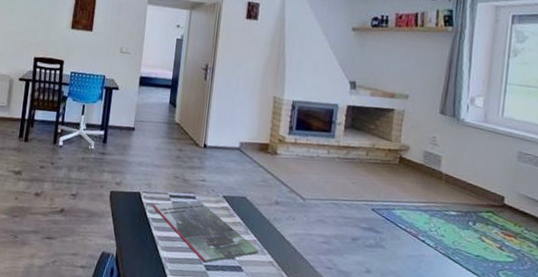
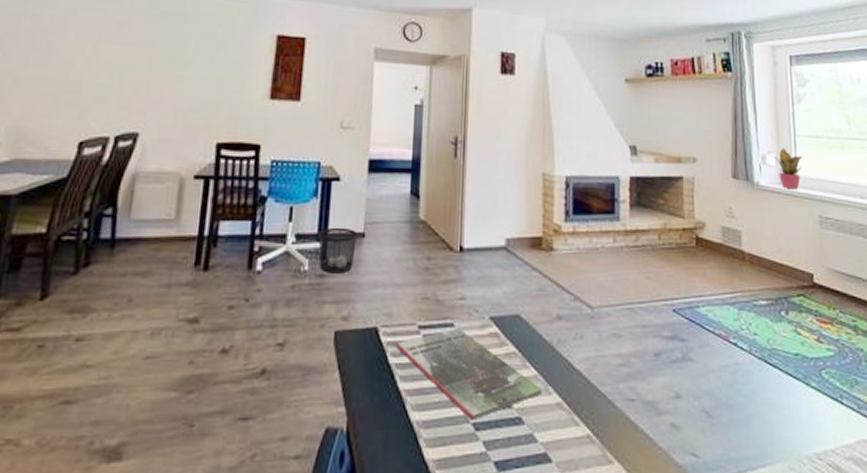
waste bin: none [101,121,129,154] -> present [318,227,357,274]
potted plant: none [479,93,511,128] -> present [771,148,803,189]

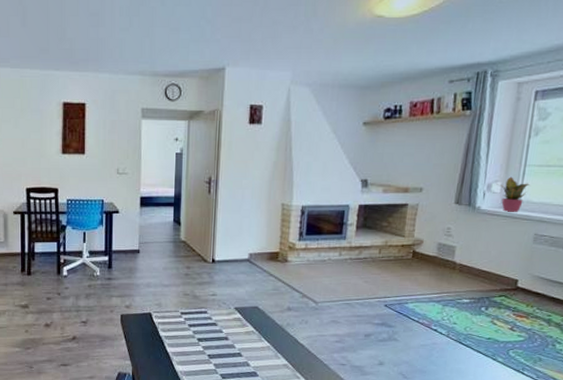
waste bin: present [318,227,357,274] -> none [105,246,133,278]
magazine: present [396,329,542,420] -> none [165,315,273,372]

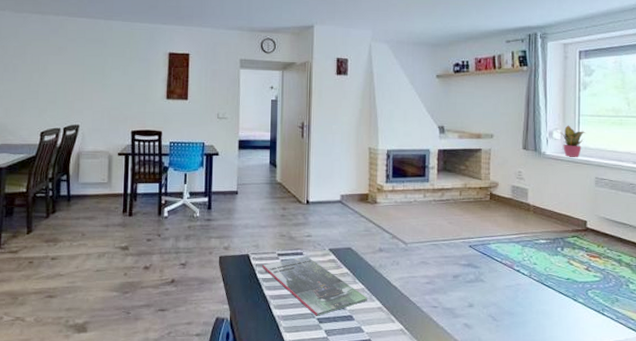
magazine: none [165,315,273,372] -> present [262,256,367,316]

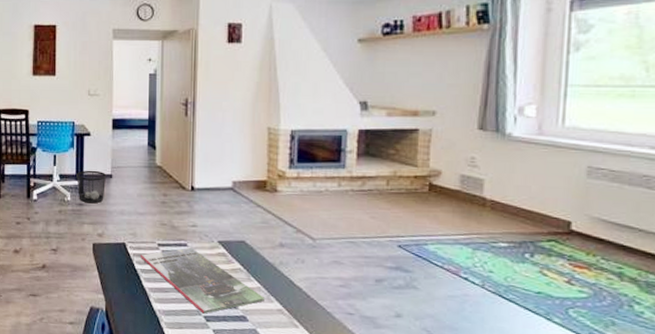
waste bin: none [205,187,232,219] -> present [76,170,106,204]
potted plant: present [557,125,585,157] -> none [530,98,575,140]

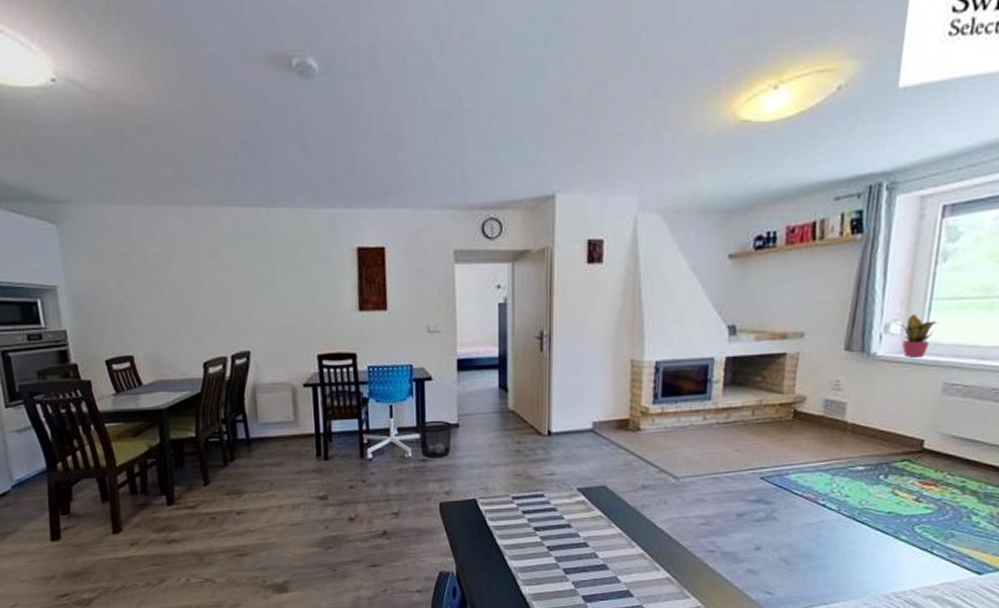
magazine: present [141,248,264,314] -> none [494,499,626,566]
potted plant: none [530,98,575,140] -> present [896,313,937,358]

